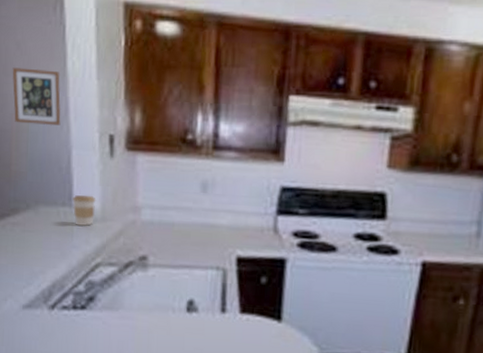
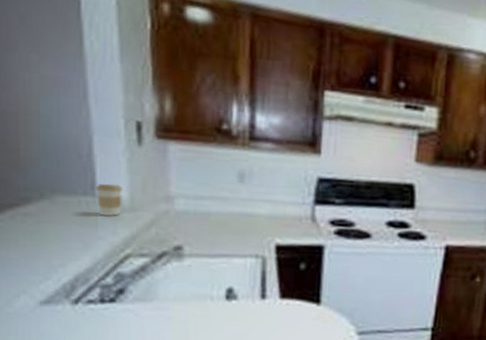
picture frame: present [12,67,61,126] -> none [16,42,79,110]

